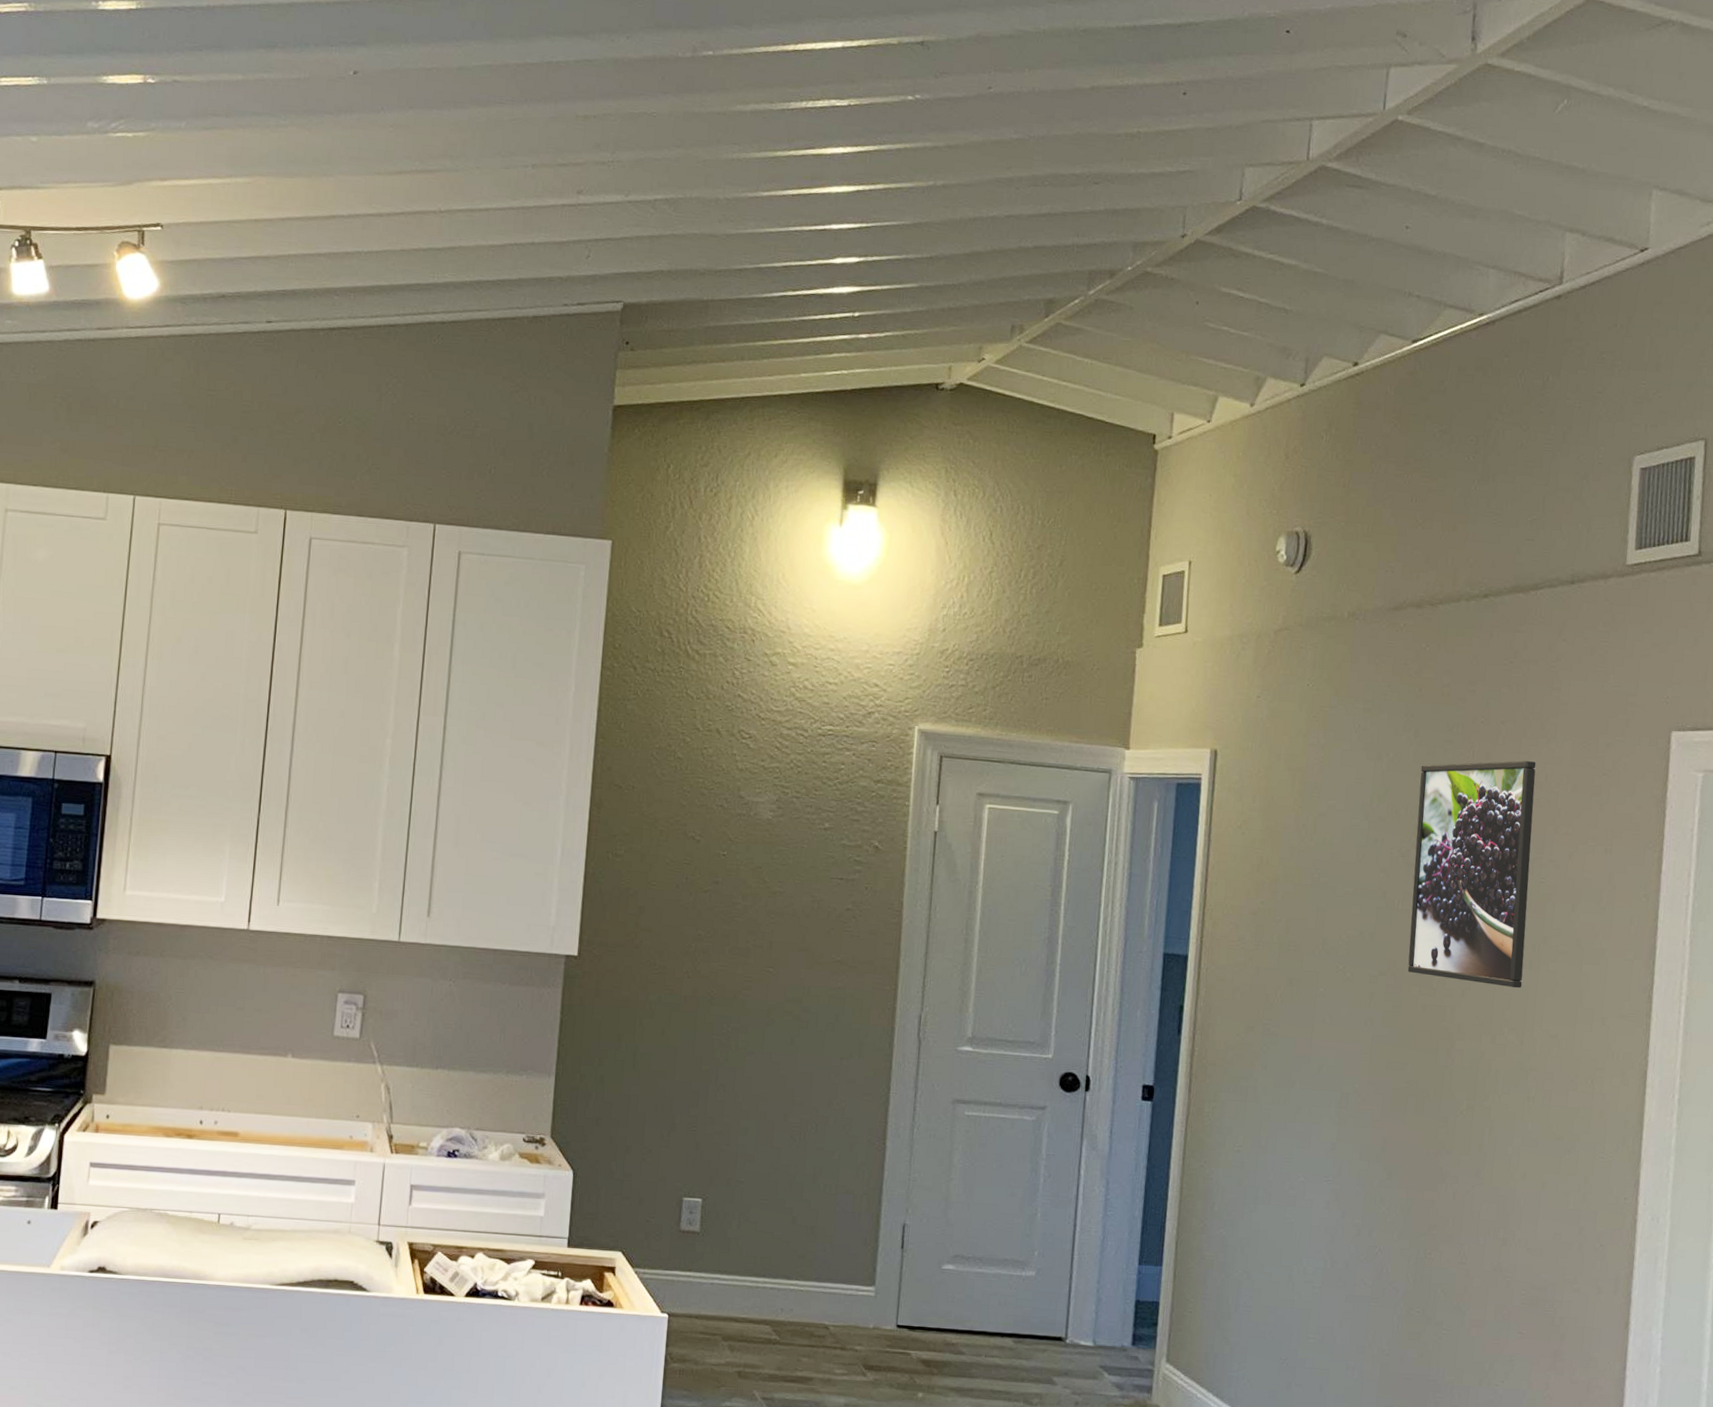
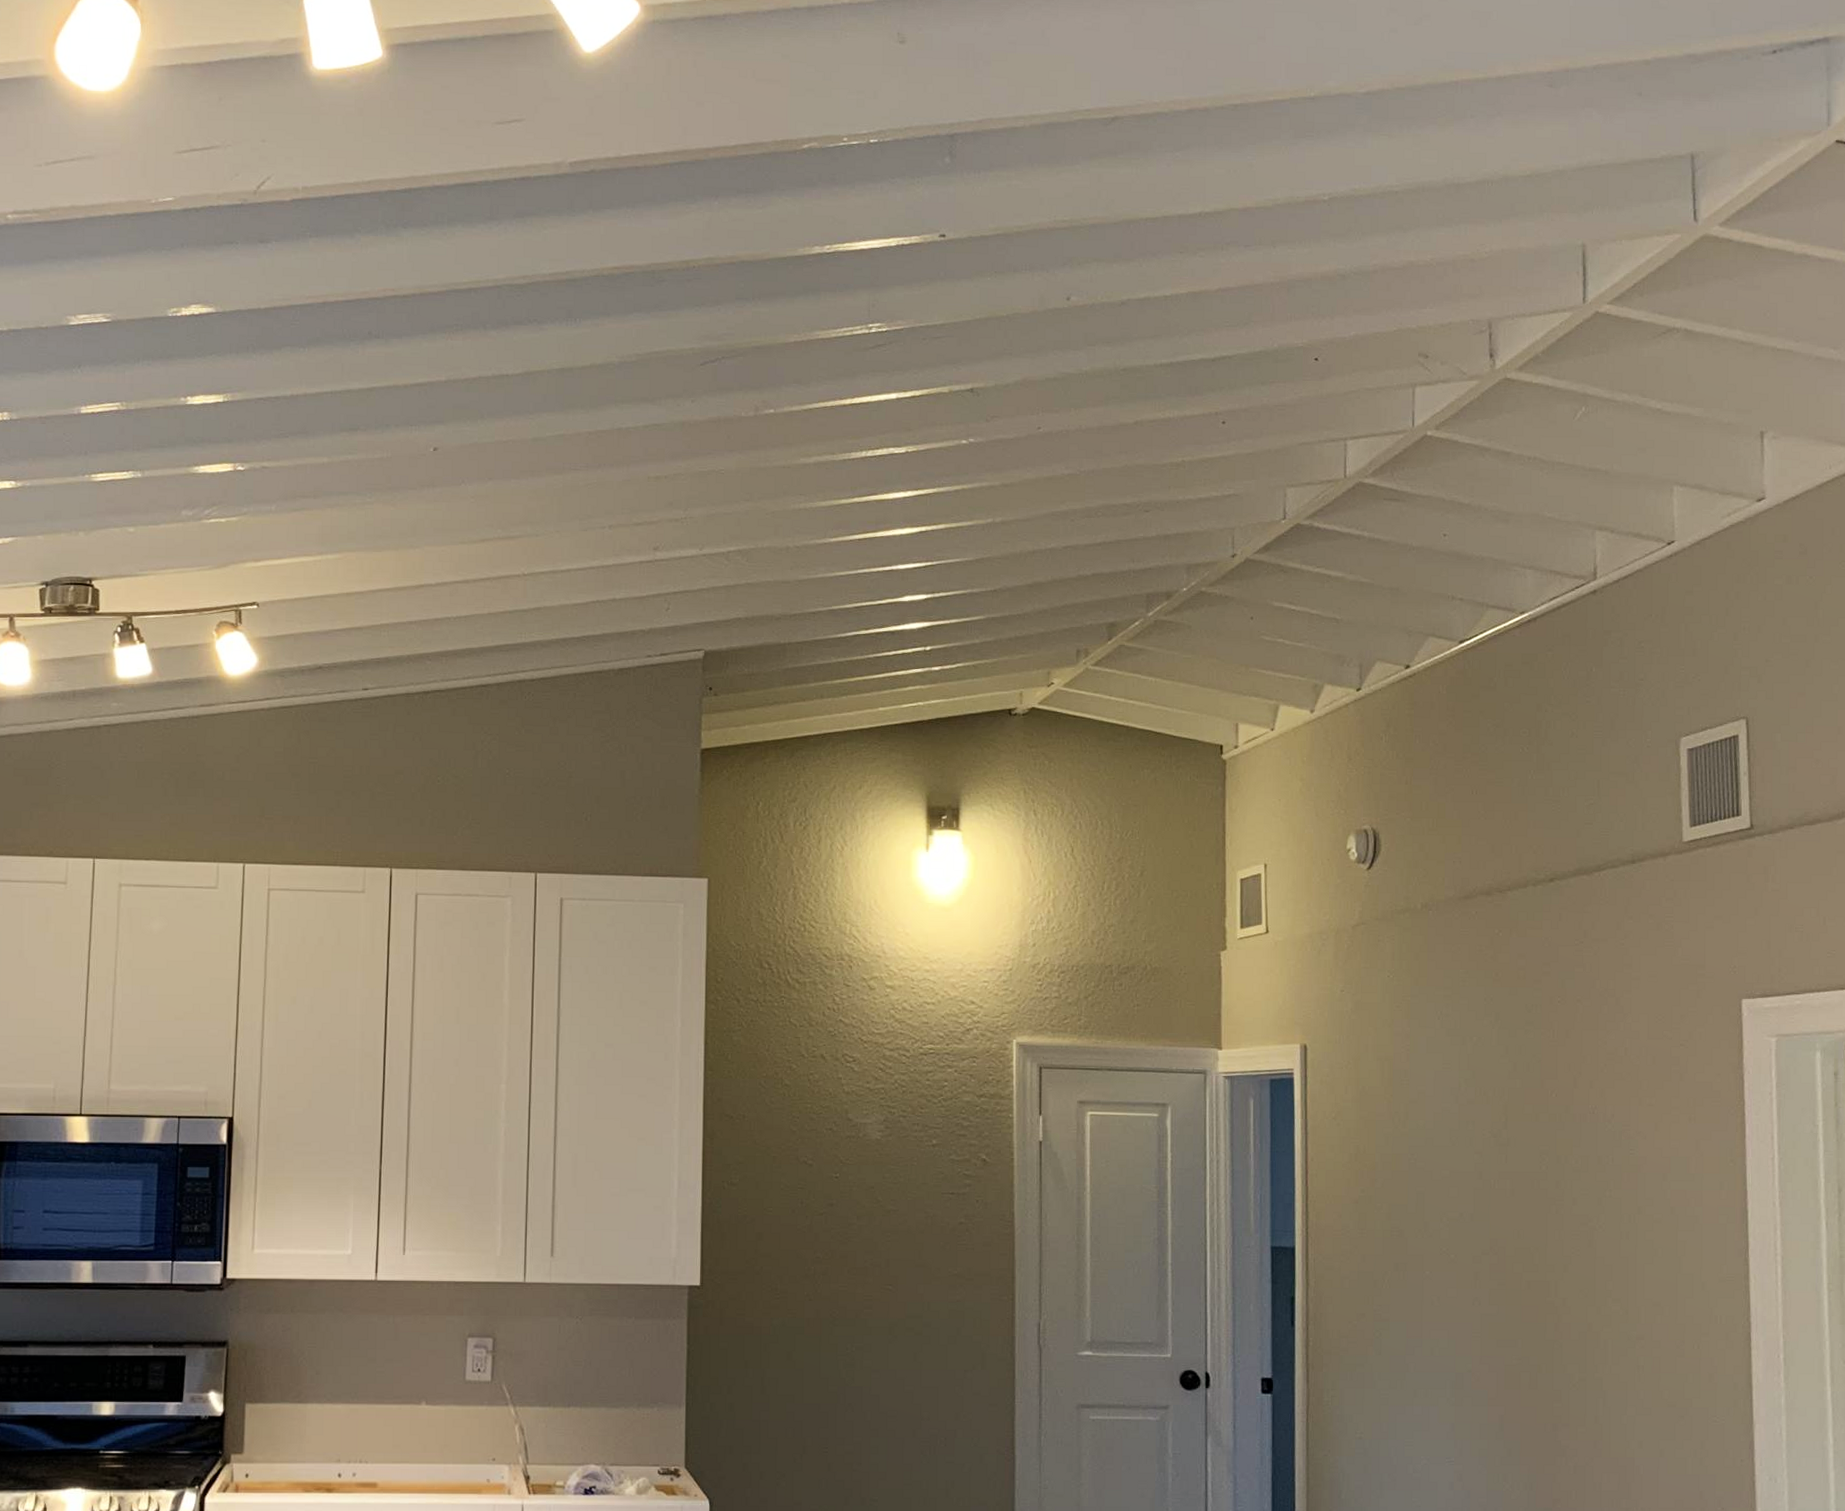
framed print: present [1407,760,1536,989] -> none [1504,1037,1622,1259]

